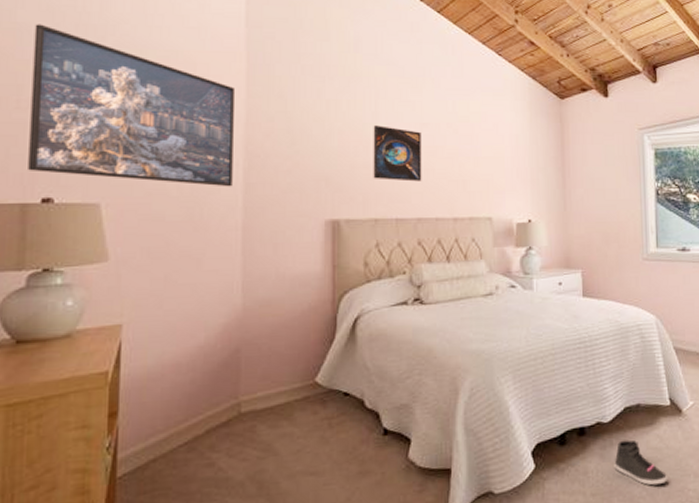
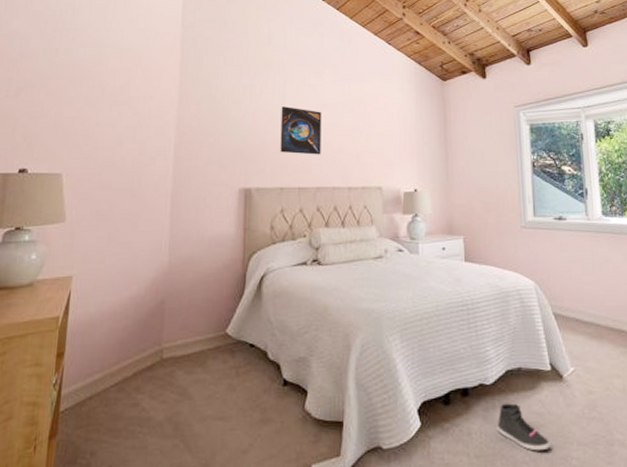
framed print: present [28,24,236,187] -> none [11,30,171,160]

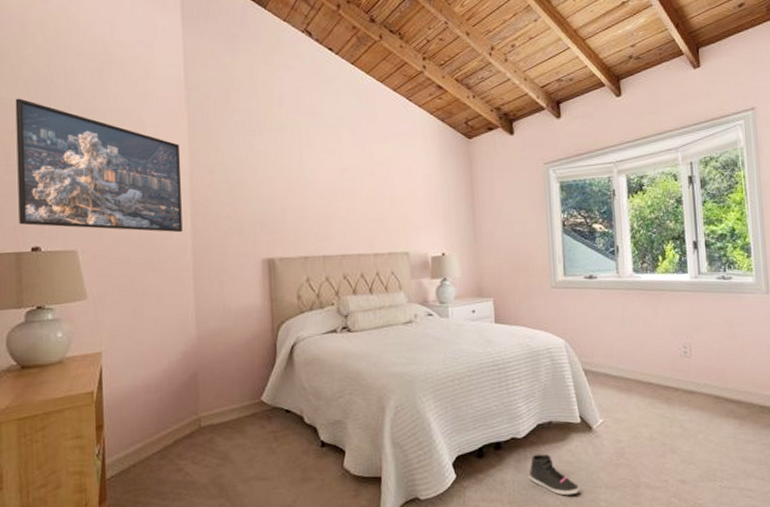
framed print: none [11,30,171,160] -> present [15,98,183,233]
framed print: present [280,106,322,155] -> none [299,172,344,222]

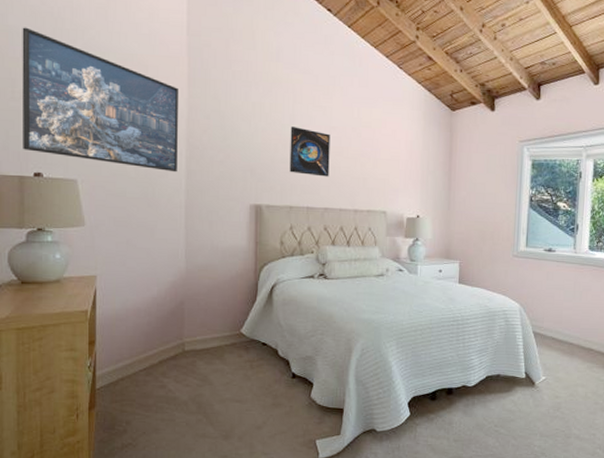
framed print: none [299,172,344,222] -> present [289,126,330,177]
sneaker: present [529,454,580,496] -> none [474,401,518,439]

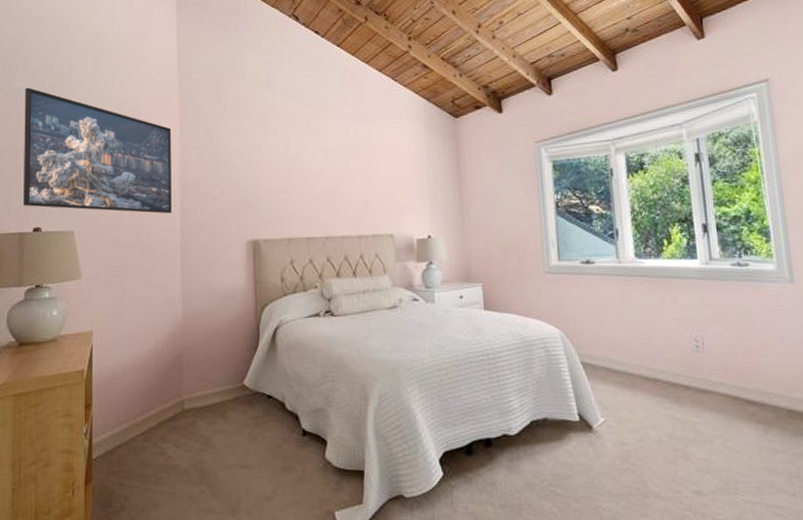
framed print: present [289,126,330,177] -> none [285,153,328,203]

